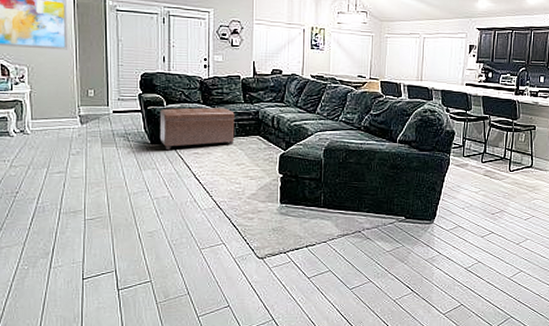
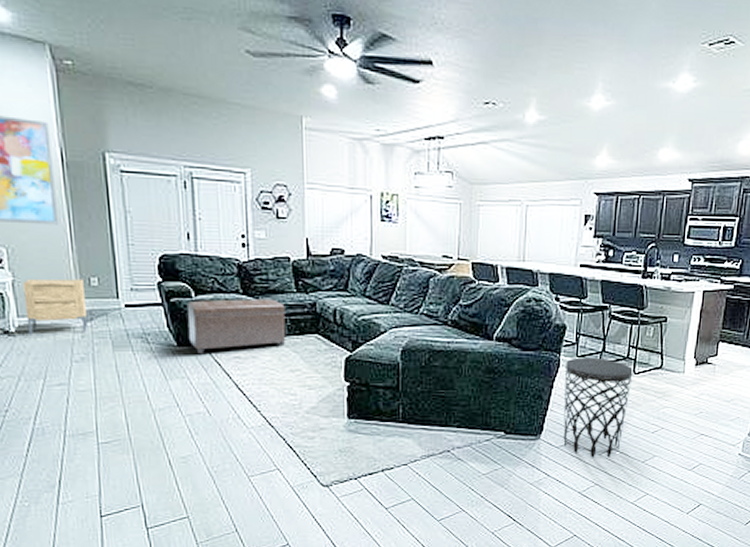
nightstand: none [38,90,85,134] -> present [23,278,89,335]
side table: none [452,157,509,240] -> present [563,357,633,458]

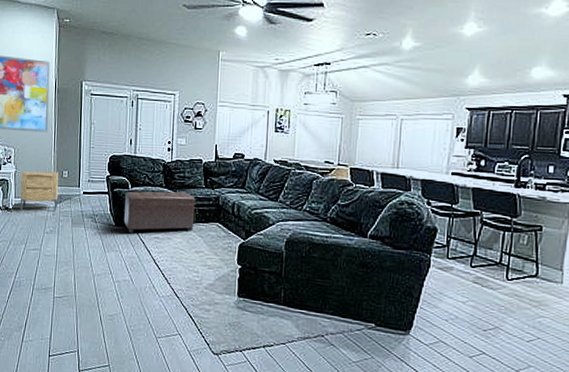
side table: present [563,357,633,458] -> none [433,259,506,362]

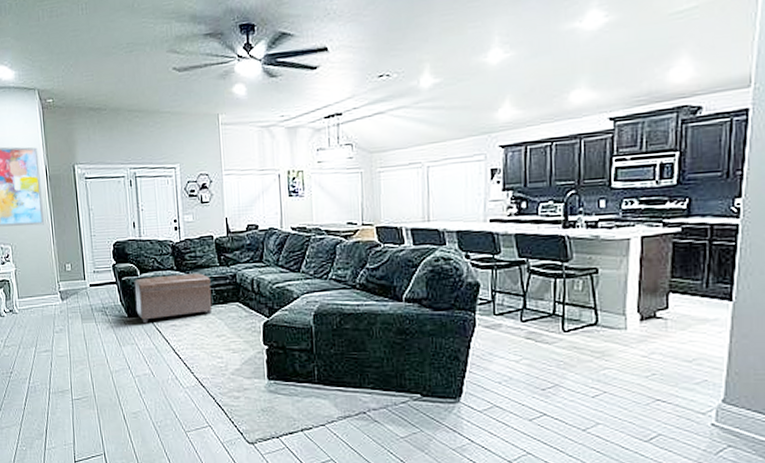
nightstand: present [19,171,59,212] -> none [22,266,65,312]

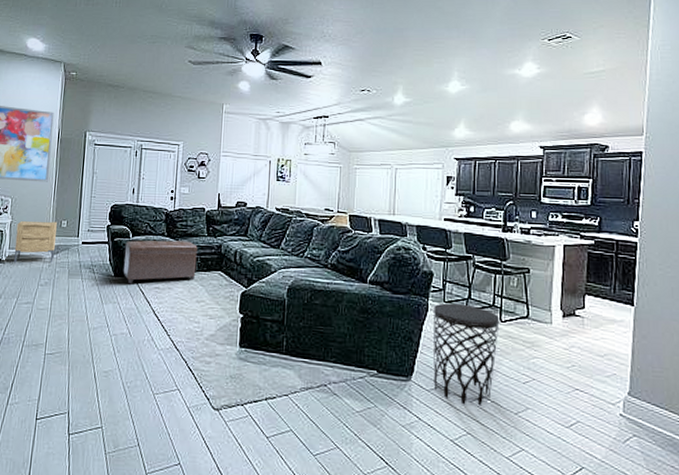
nightstand: none [22,266,65,312] -> present [13,221,57,264]
side table: none [482,315,562,424] -> present [434,303,500,406]

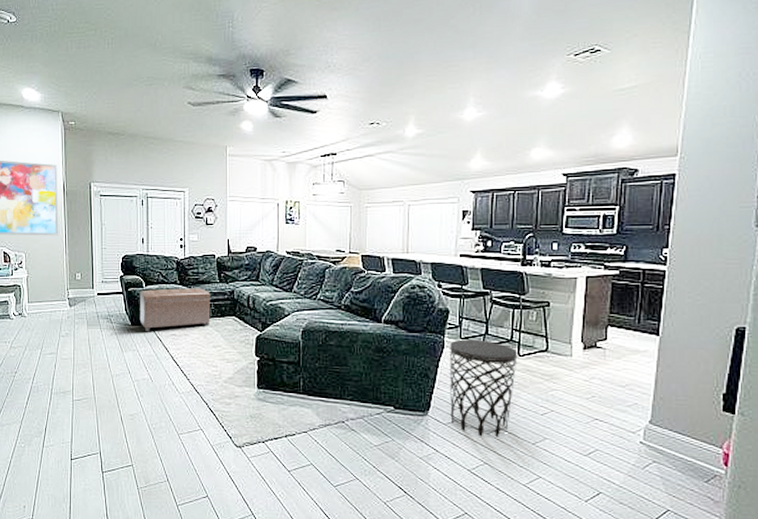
nightstand: present [13,221,57,264] -> none [33,274,73,316]

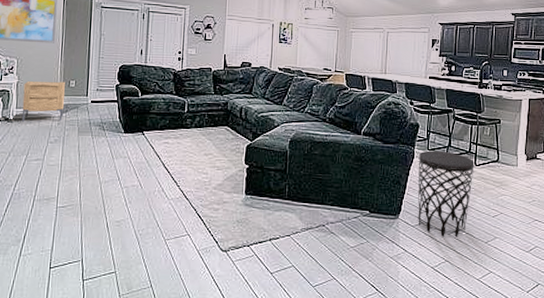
nightstand: none [33,274,73,316] -> present [21,81,65,122]
ottoman: present [139,288,211,332] -> none [133,98,205,140]

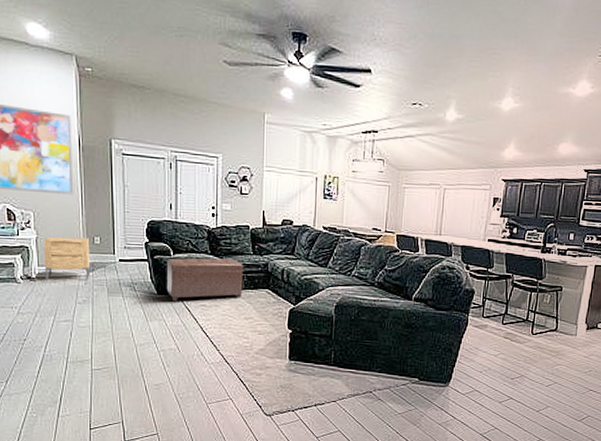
ottoman: none [133,98,205,140] -> present [166,258,243,302]
side table: present [418,150,474,238] -> none [468,318,531,406]

